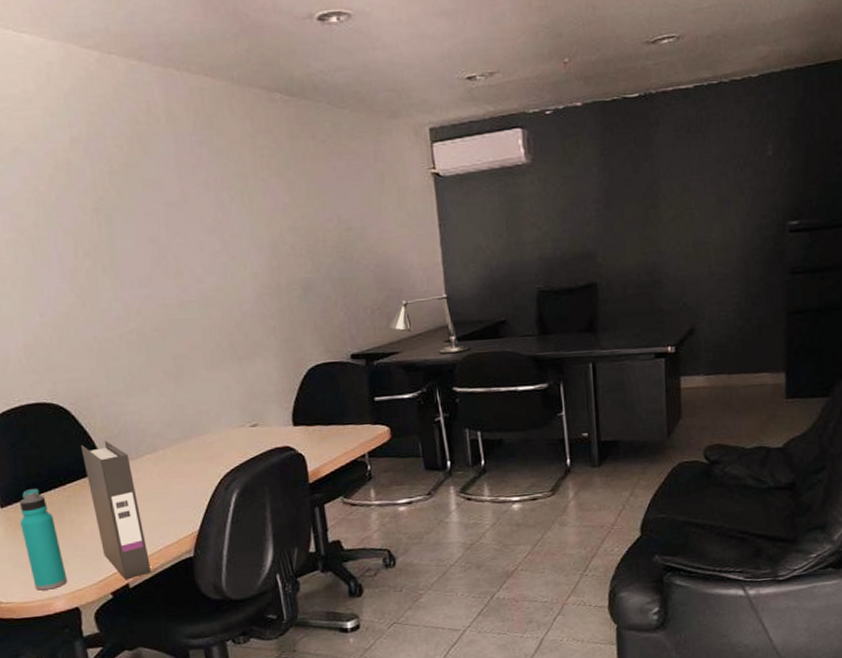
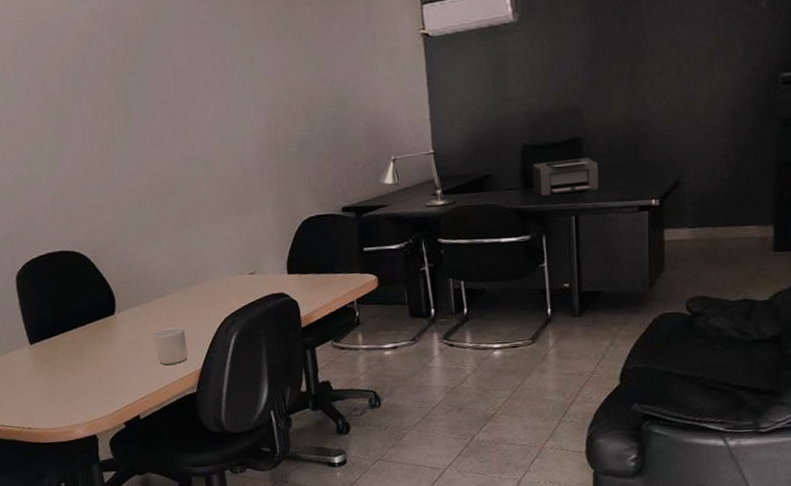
water bottle: present [19,488,68,591] -> none [46,327,87,419]
binder: present [80,441,151,580] -> none [98,286,159,412]
mug: none [143,485,184,528] -> present [153,327,188,366]
printer: none [548,304,616,343] -> present [533,158,599,196]

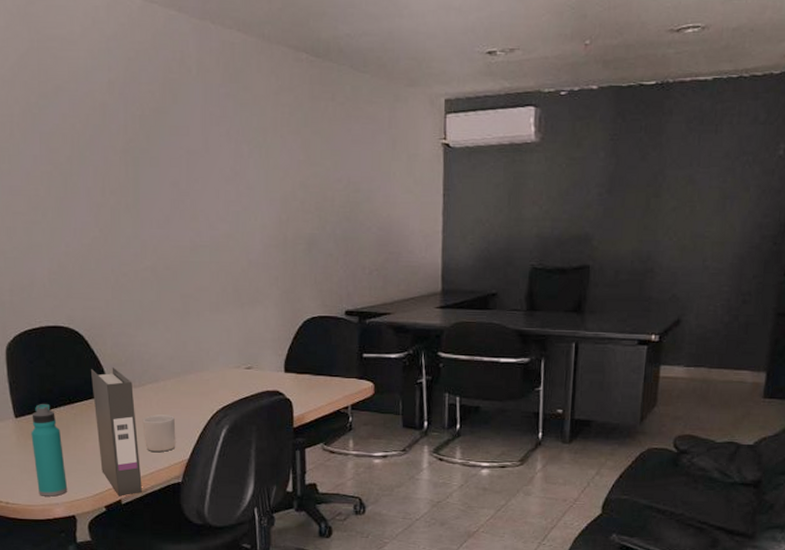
water bottle: none [46,327,87,419] -> present [31,403,68,497]
binder: none [98,286,159,412] -> present [90,367,142,496]
desk lamp: present [378,149,456,207] -> none [384,261,460,320]
printer: present [533,158,599,196] -> none [538,286,603,320]

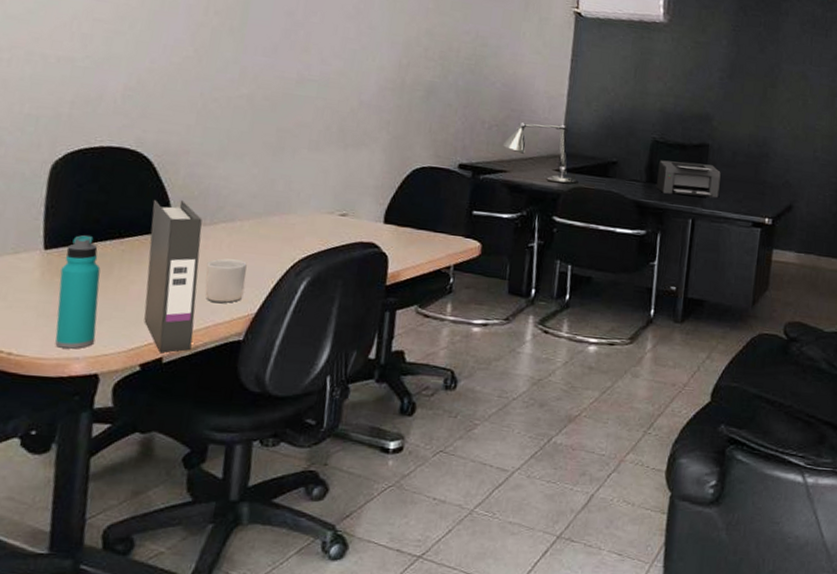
desk lamp: none [384,261,460,320] -> present [502,121,579,184]
printer: none [538,286,603,320] -> present [656,160,721,199]

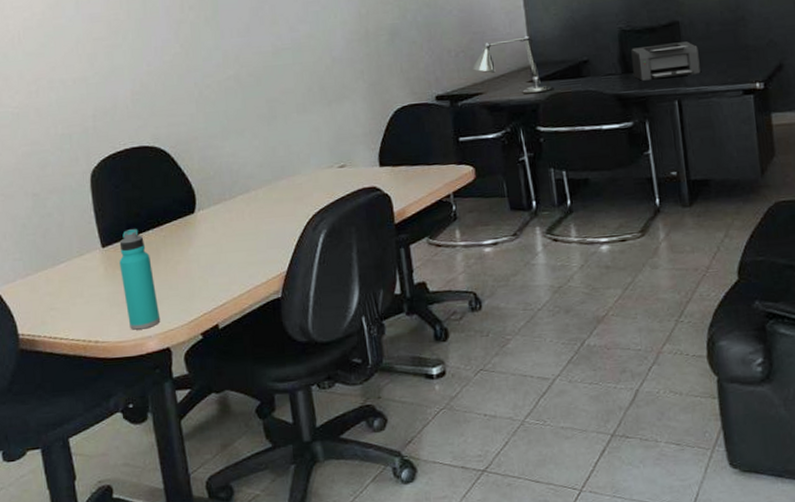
binder: present [144,200,203,354] -> none [178,182,240,321]
mug: present [205,258,247,304] -> none [235,225,273,268]

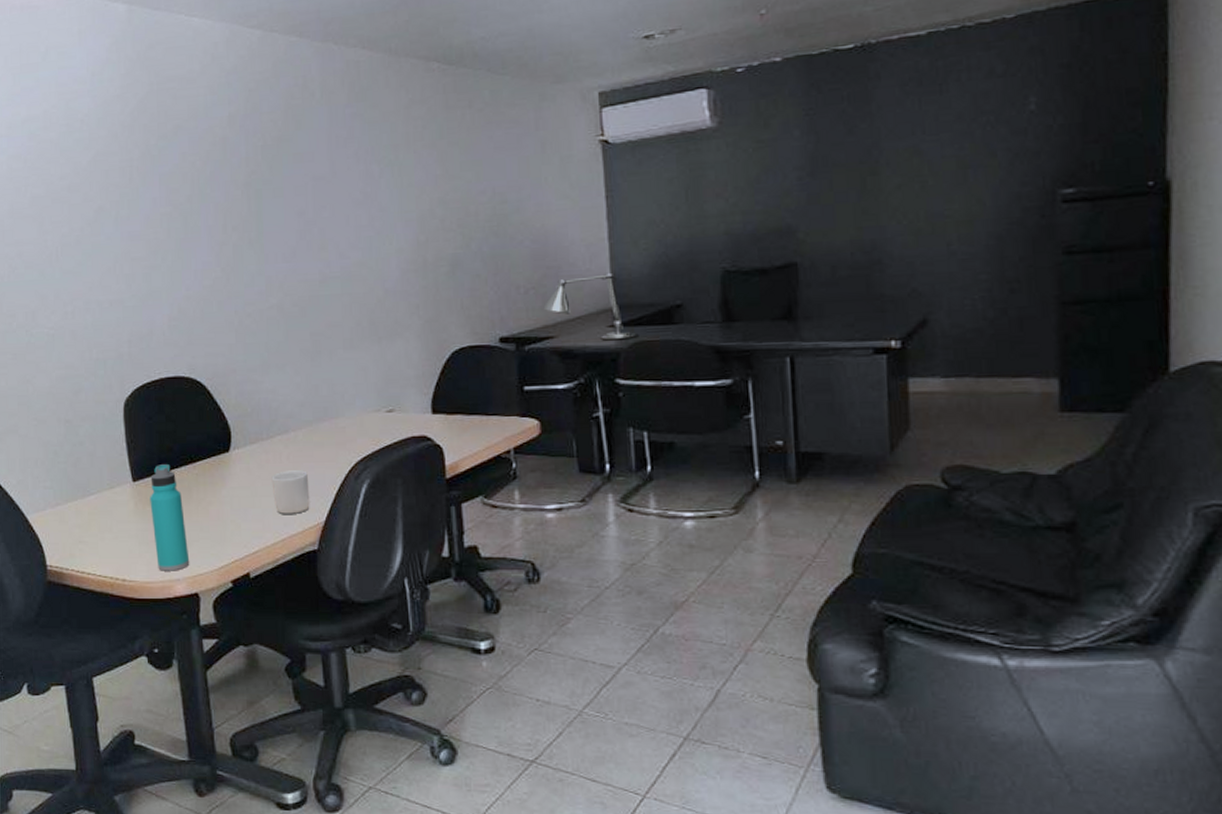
mug: none [235,225,273,268] -> present [271,470,310,515]
printer: present [631,41,701,81] -> none [735,287,821,332]

